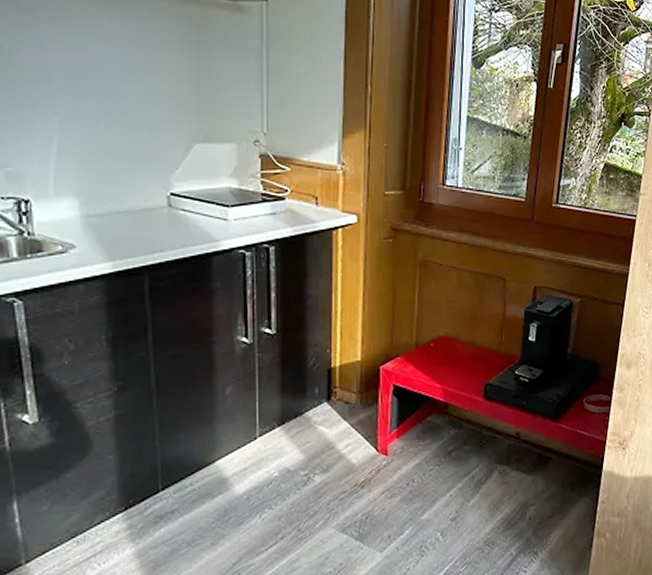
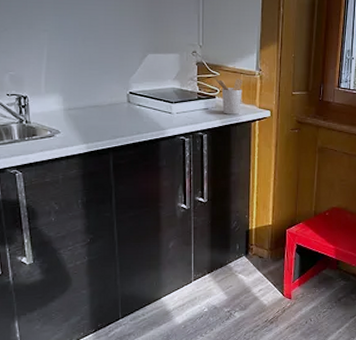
utensil holder: none [285,175,320,221] -> present [215,79,242,115]

